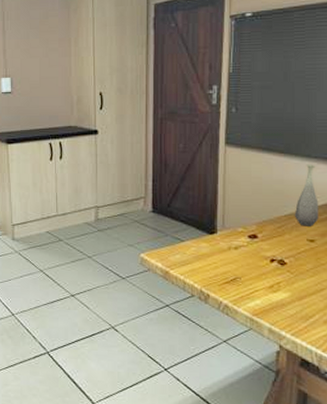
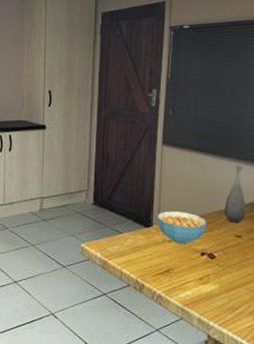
cereal bowl: none [221,216,276,251] -> present [157,211,207,244]

